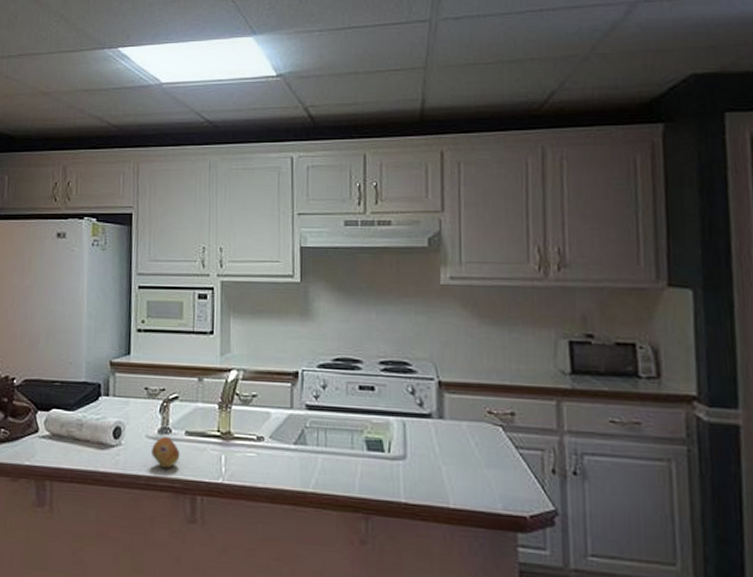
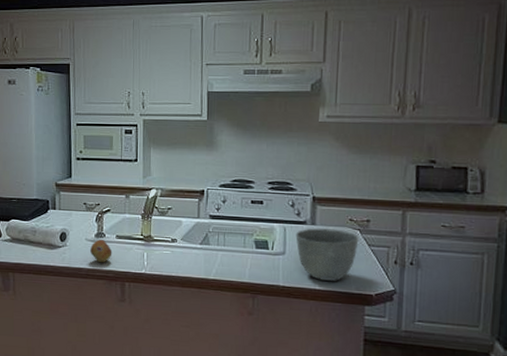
bowl: none [419,423,502,497] -> present [295,228,359,281]

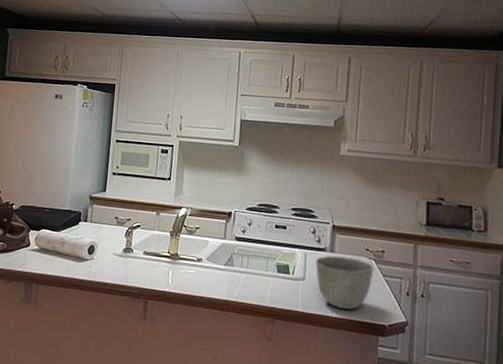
fruit: present [90,239,112,263] -> none [116,254,139,279]

